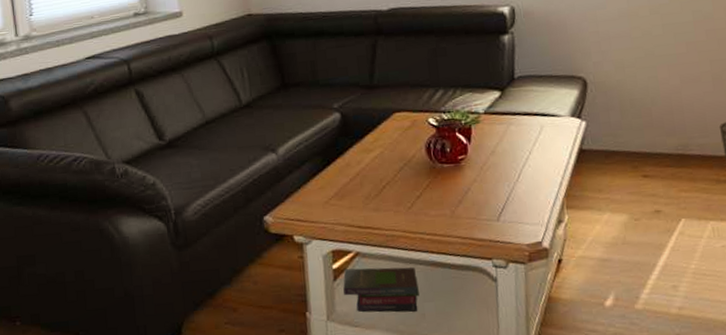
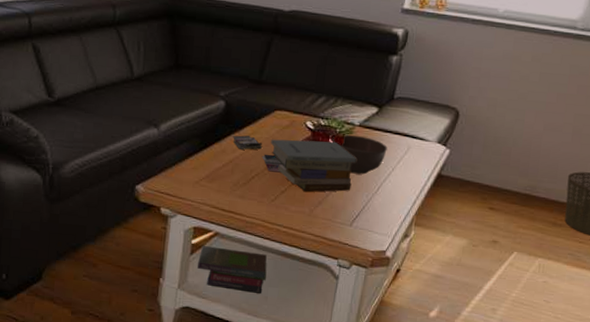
magazine: none [355,144,413,178] -> present [233,135,283,173]
books: none [395,134,490,193] -> present [270,139,356,193]
bowl: none [458,123,519,165] -> present [331,134,387,175]

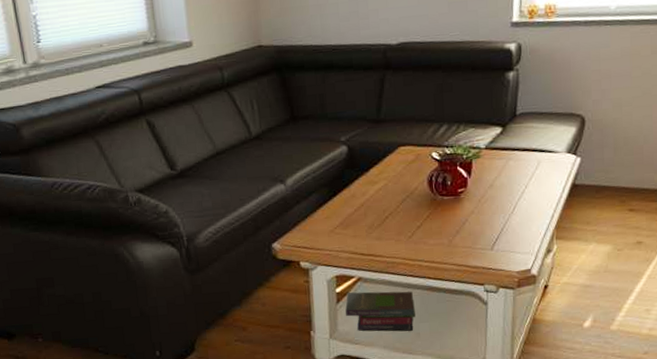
magazine: present [233,135,283,173] -> none [360,176,415,209]
books: present [270,139,356,193] -> none [399,168,488,224]
bowl: present [331,134,387,175] -> none [460,158,517,198]

